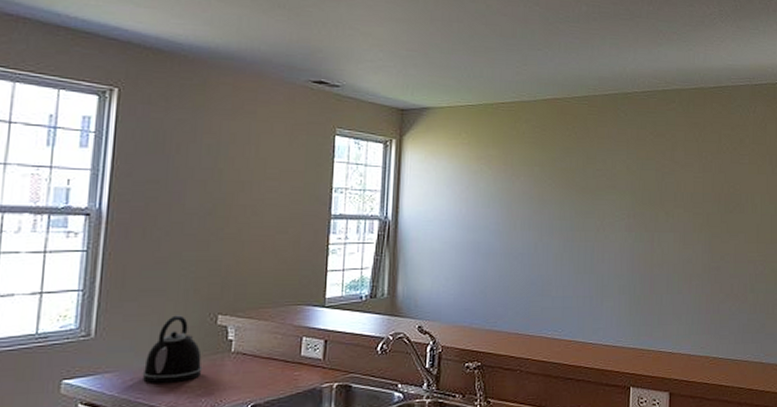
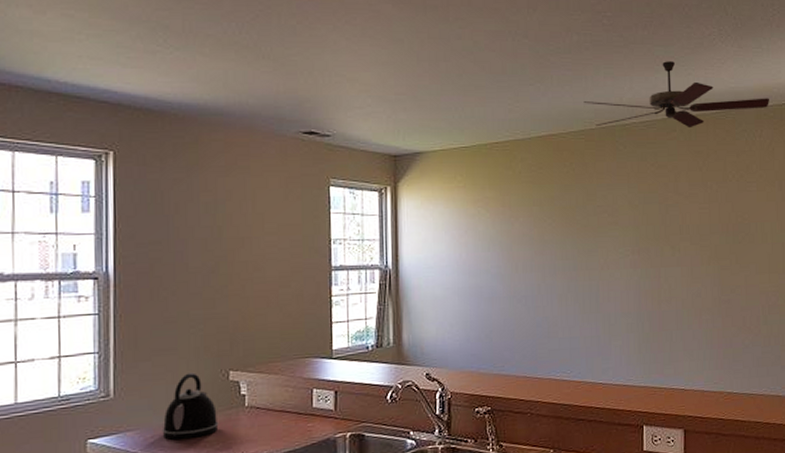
ceiling fan: none [589,36,764,101] -> present [583,61,769,128]

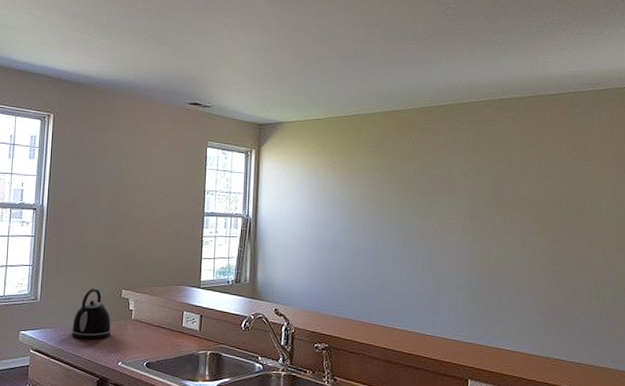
ceiling fan: present [583,61,769,128] -> none [425,47,609,108]

